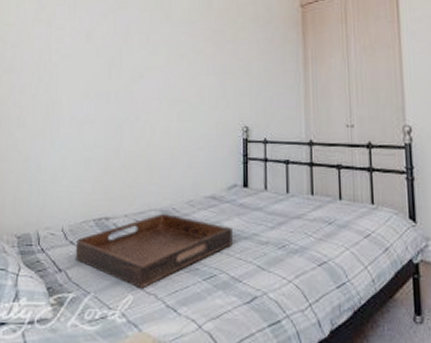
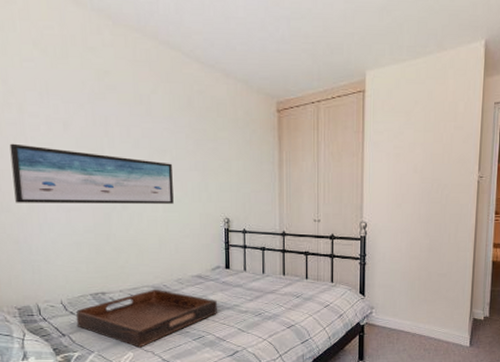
wall art: none [32,57,189,118] -> present [9,143,174,204]

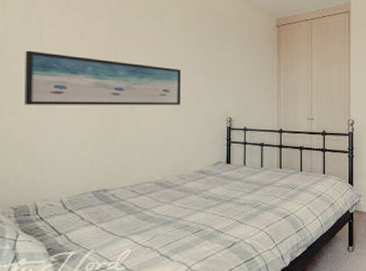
serving tray: present [75,288,217,348] -> none [74,184,217,244]

